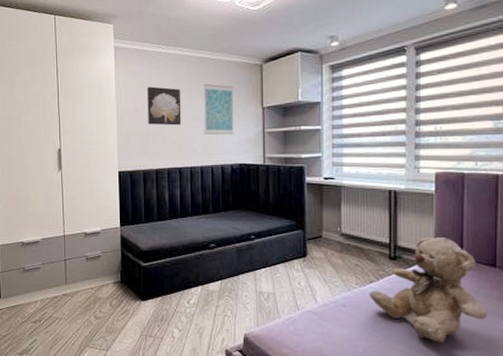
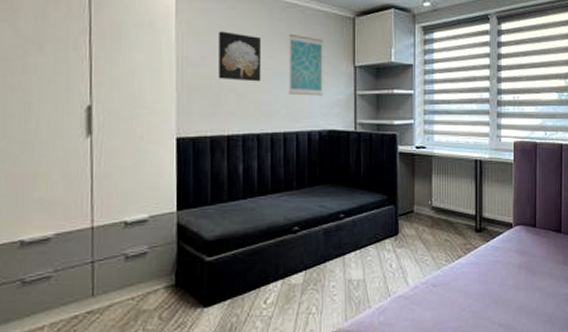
teddy bear: present [369,237,488,343] -> none [457,206,556,314]

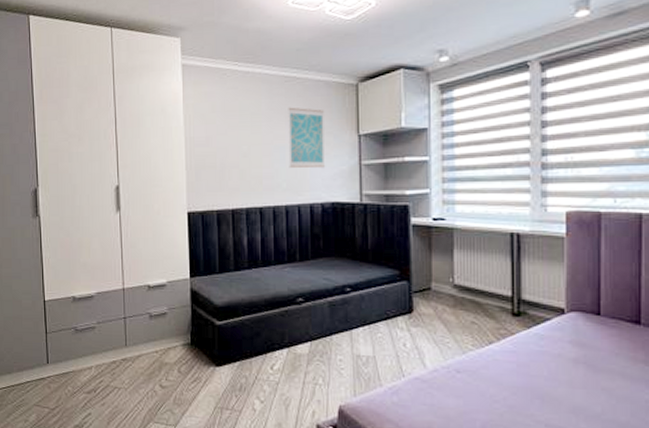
wall art: present [218,31,262,82] -> none [222,111,262,158]

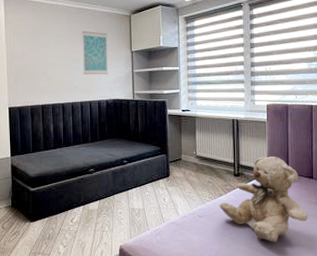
teddy bear: none [487,289,632,416] -> present [219,157,309,242]

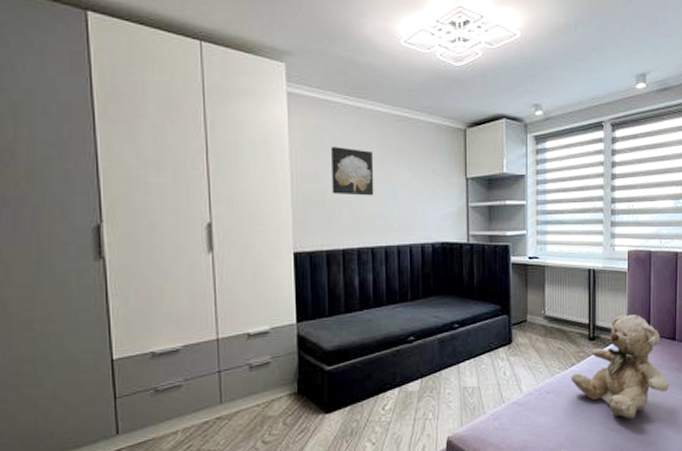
wall art: none [34,33,64,67] -> present [332,146,374,196]
wall art: present [82,30,108,75] -> none [400,147,435,209]

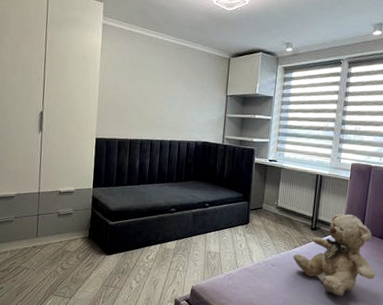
wall art: present [332,146,374,196] -> none [127,65,159,103]

